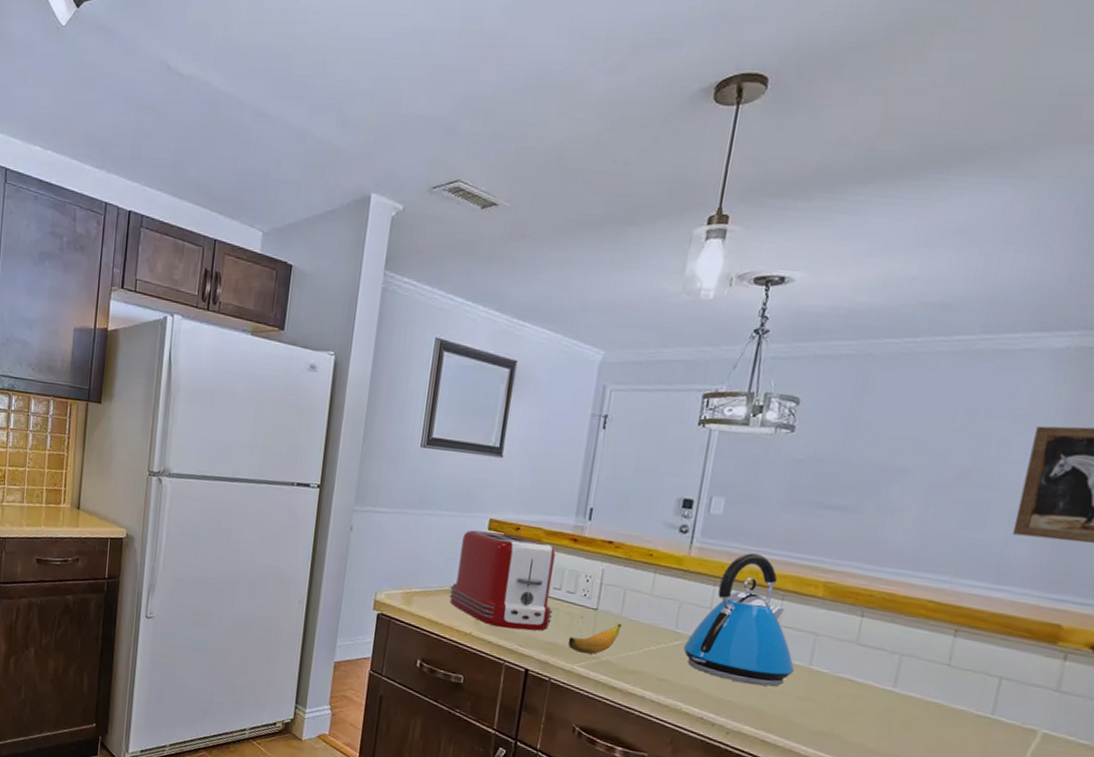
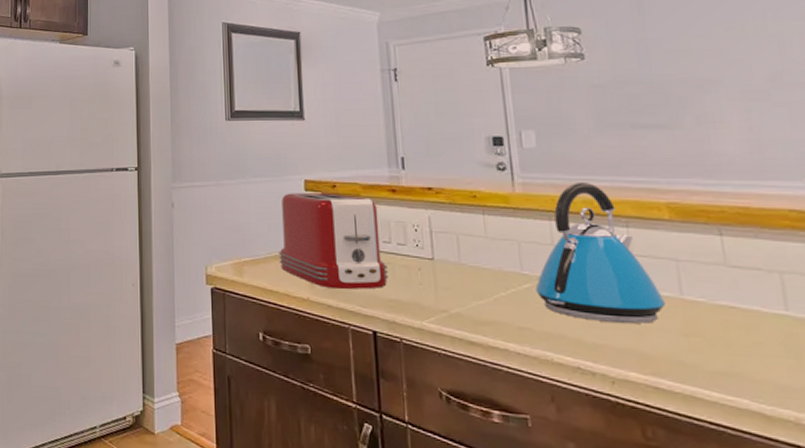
banana: present [567,623,623,654] -> none [411,271,464,308]

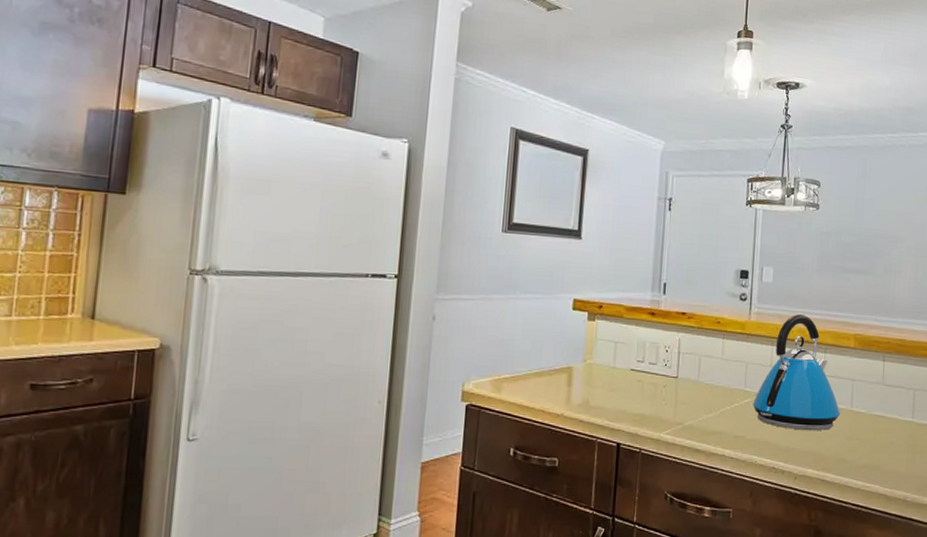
toaster: present [279,193,388,290] -> none [539,311,638,406]

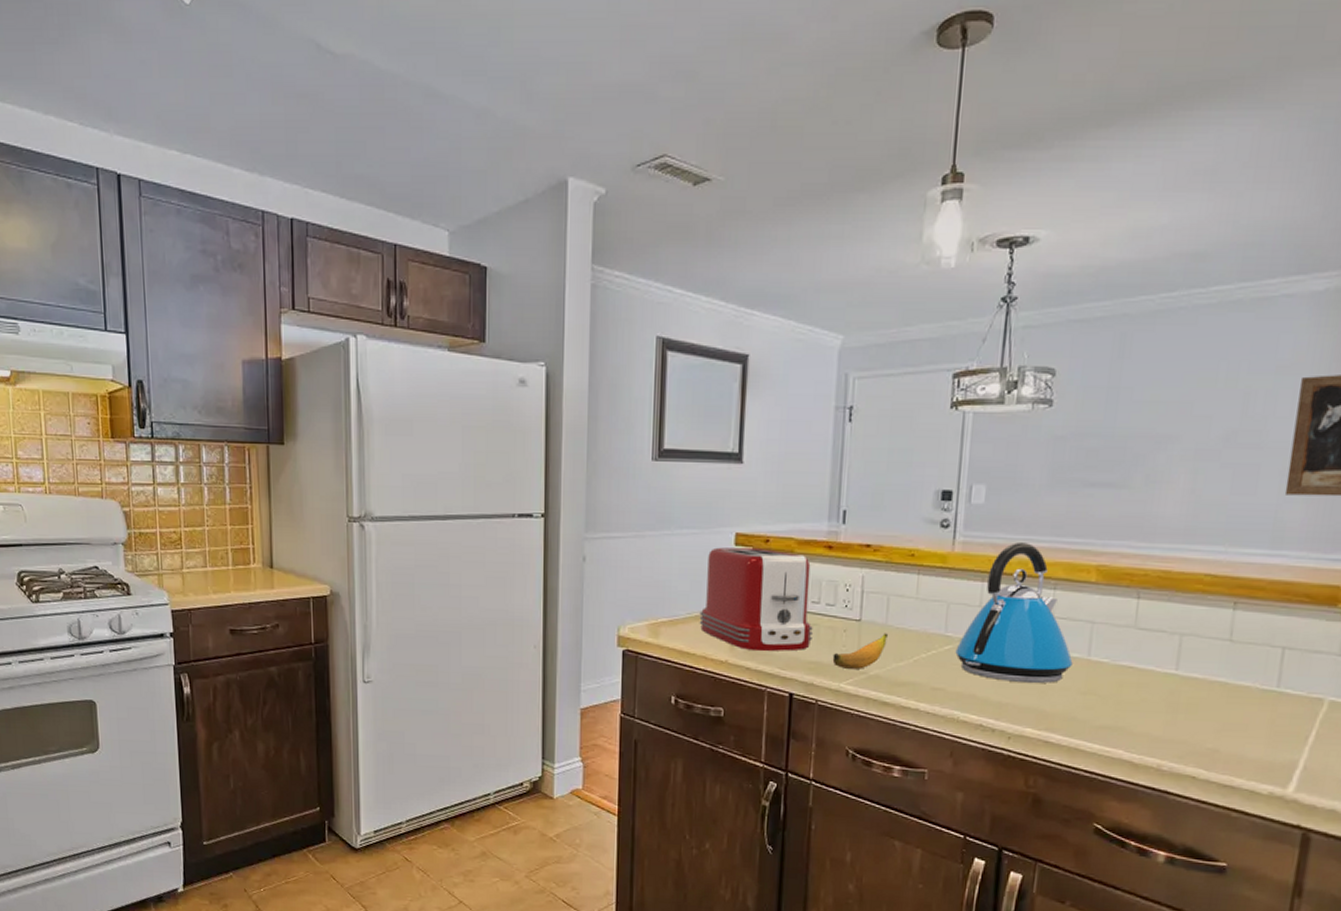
toaster: none [539,311,638,406] -> present [699,547,813,652]
banana: none [654,388,700,421] -> present [832,633,889,669]

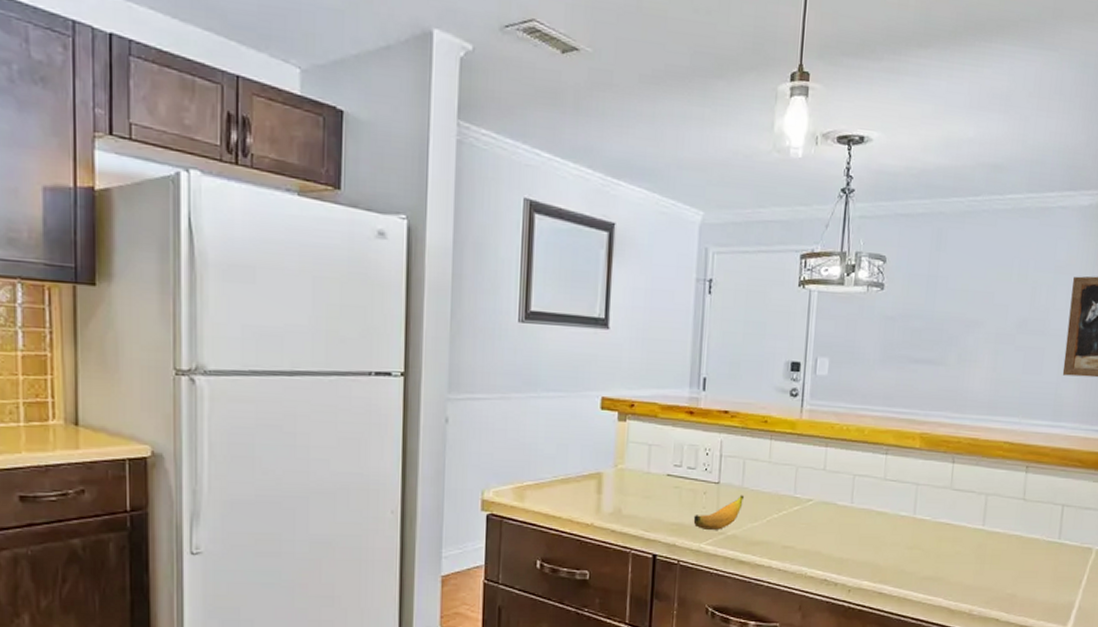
toaster: present [699,547,813,652] -> none [565,411,675,514]
kettle: present [955,543,1073,684] -> none [803,411,902,541]

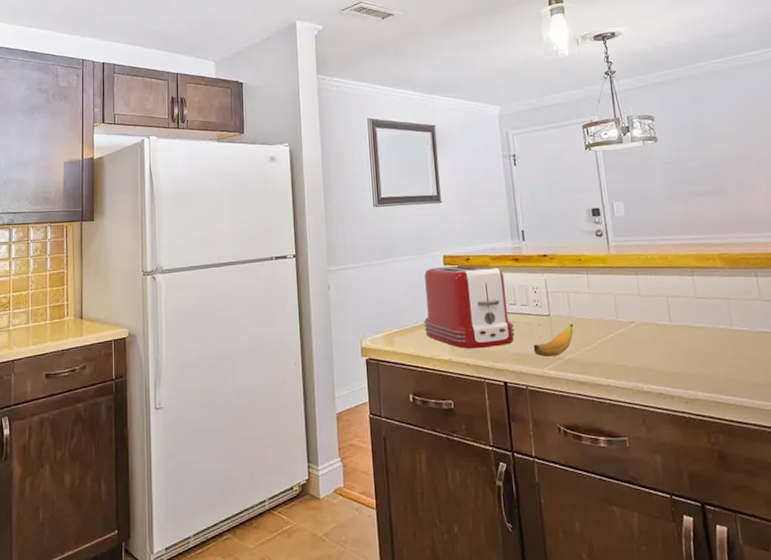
toaster: none [565,411,675,514] -> present [423,266,515,349]

